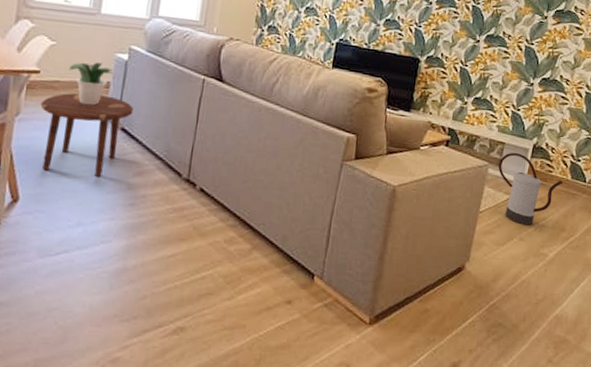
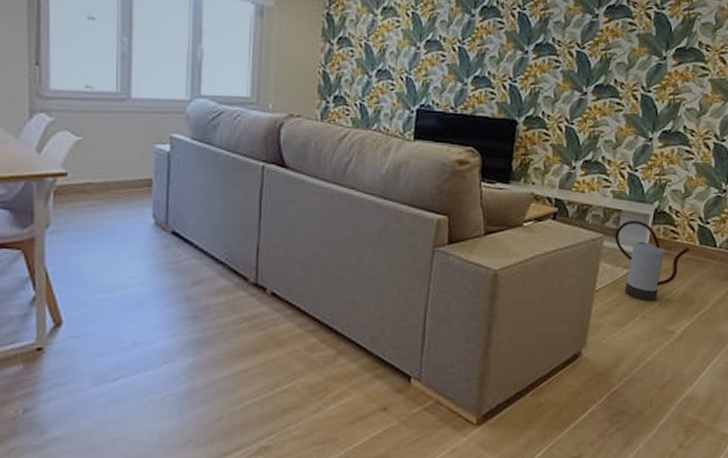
side table: present [40,92,134,176] -> none [73,195,184,289]
potted plant: present [69,62,114,105] -> none [101,157,155,208]

